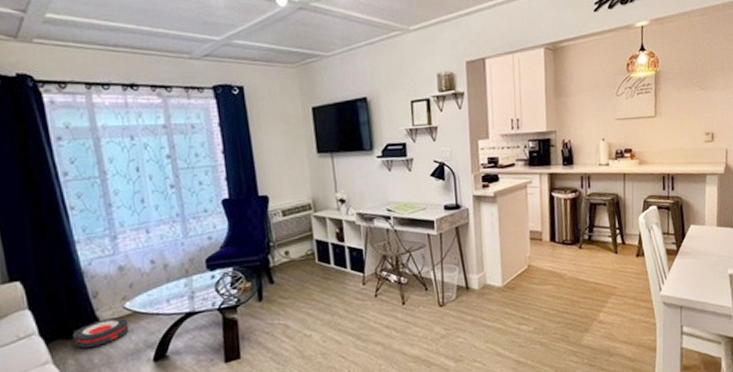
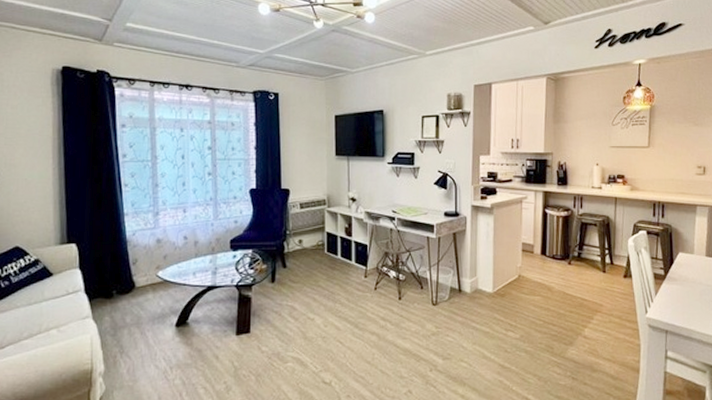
robot vacuum: present [73,317,129,348] -> none [111,284,159,308]

